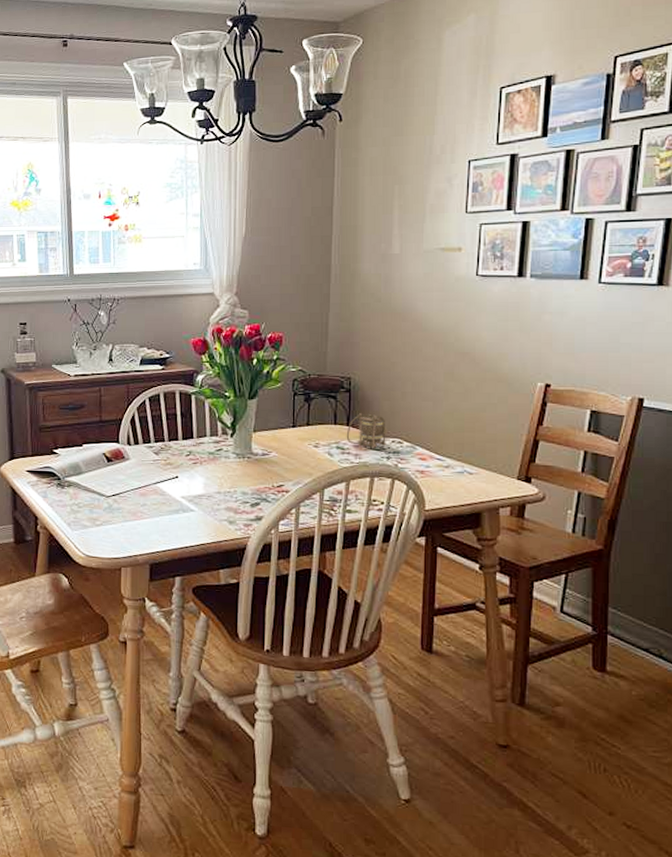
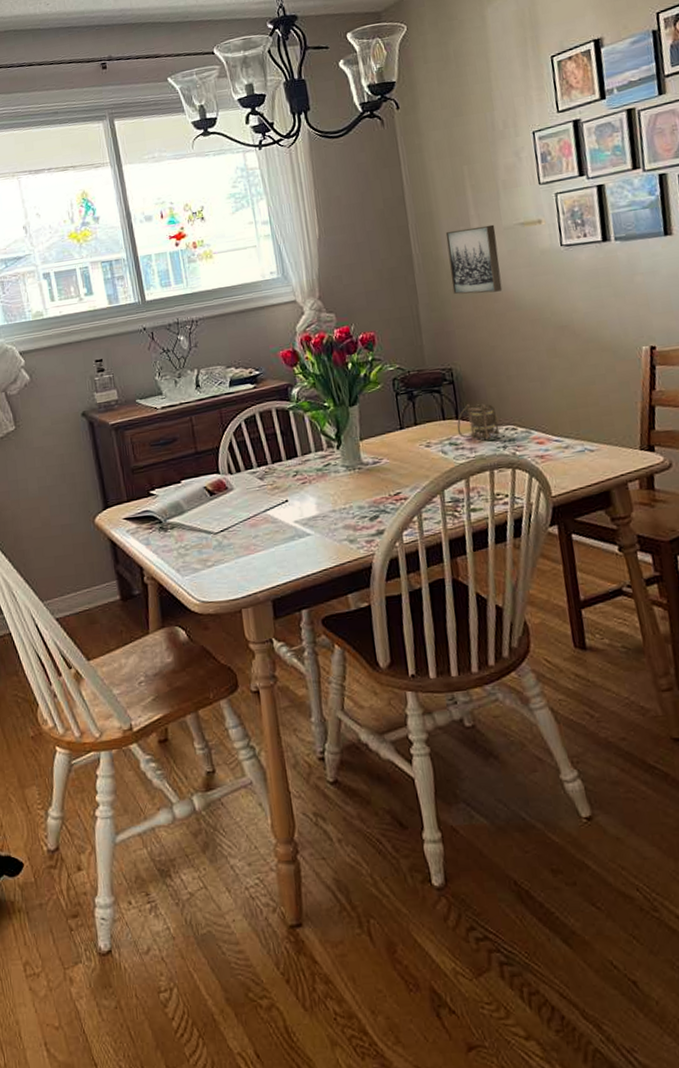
wall art: none [364,246,415,311] -> present [445,224,503,295]

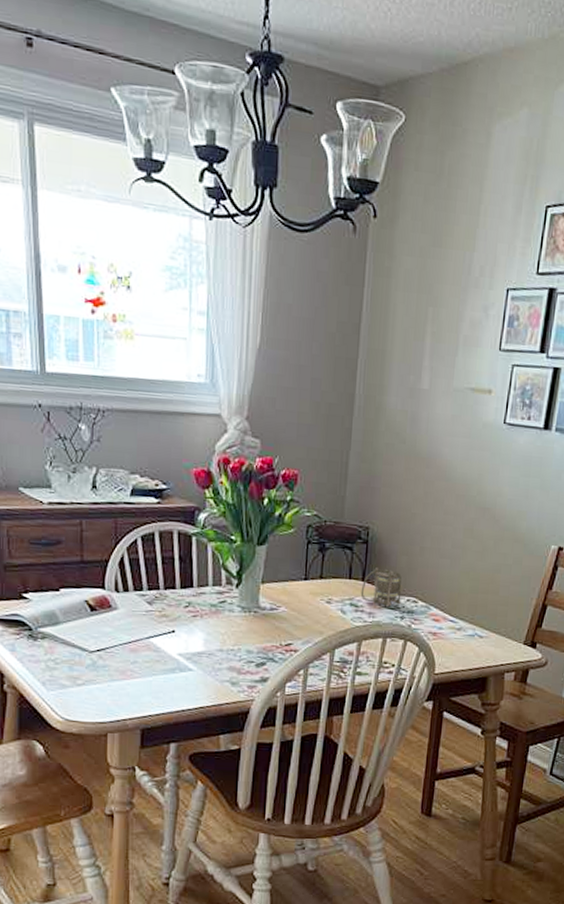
wall art: present [445,224,503,295] -> none [388,377,445,457]

